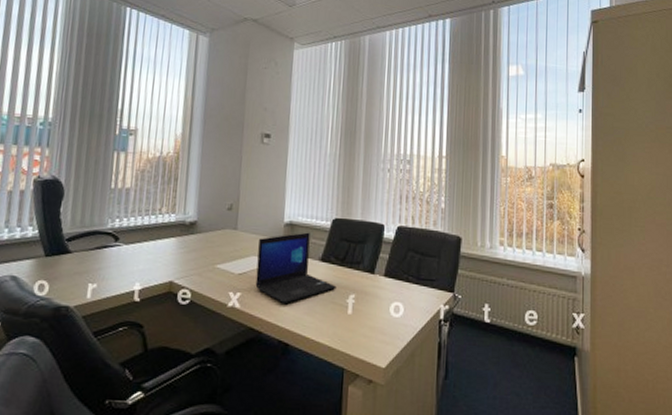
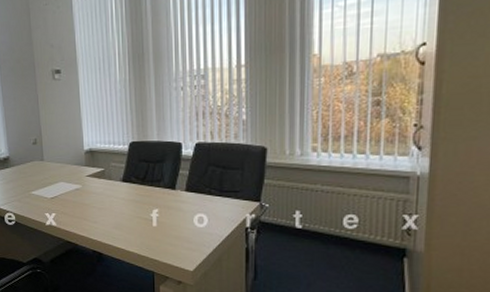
laptop: present [255,232,337,305] -> none [64,157,140,221]

